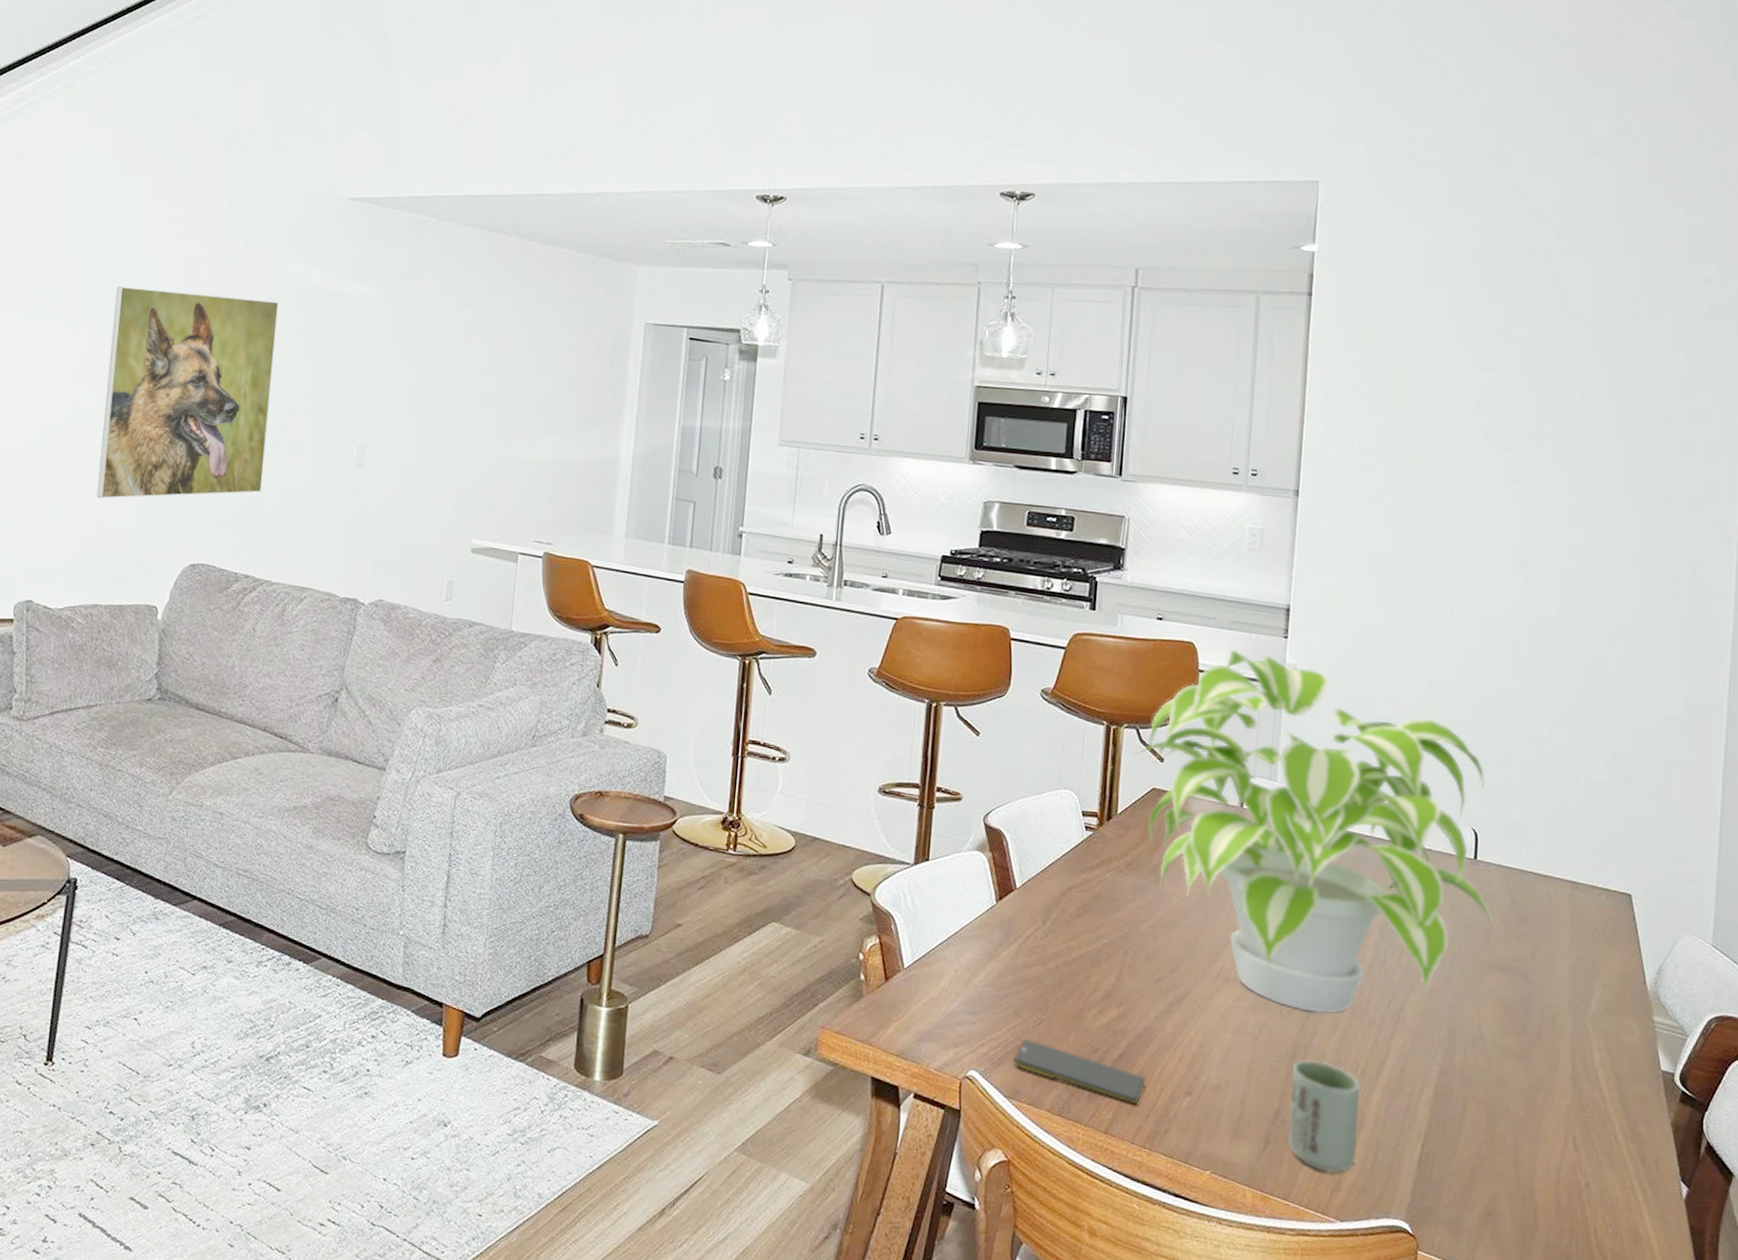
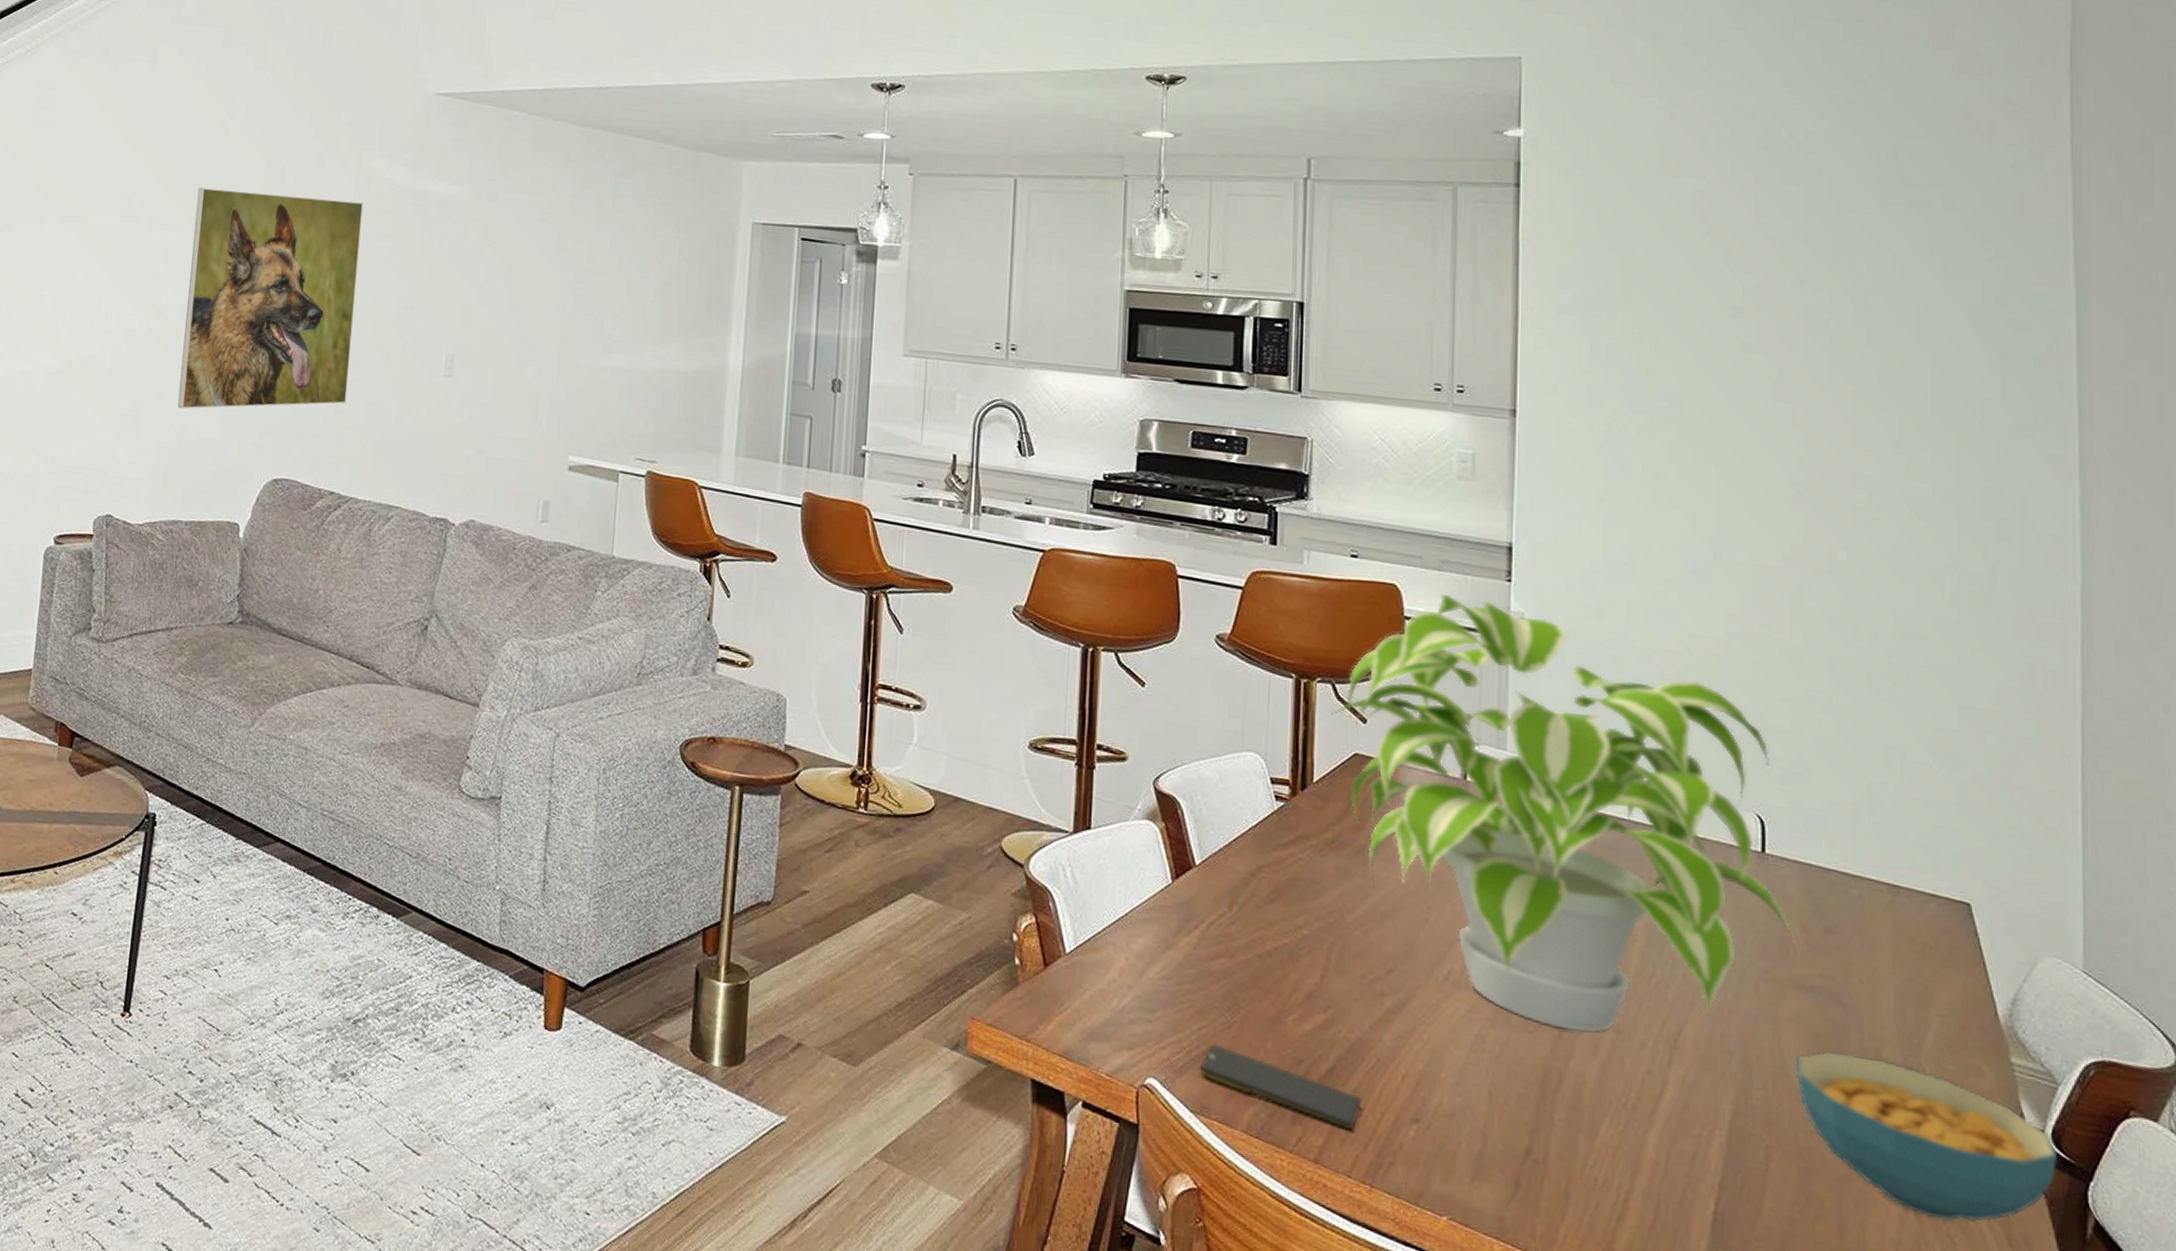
cup: present [1287,1060,1360,1174] -> none [1542,1087,1632,1231]
cereal bowl: none [1490,1019,1684,1150] -> present [1795,1051,2059,1222]

